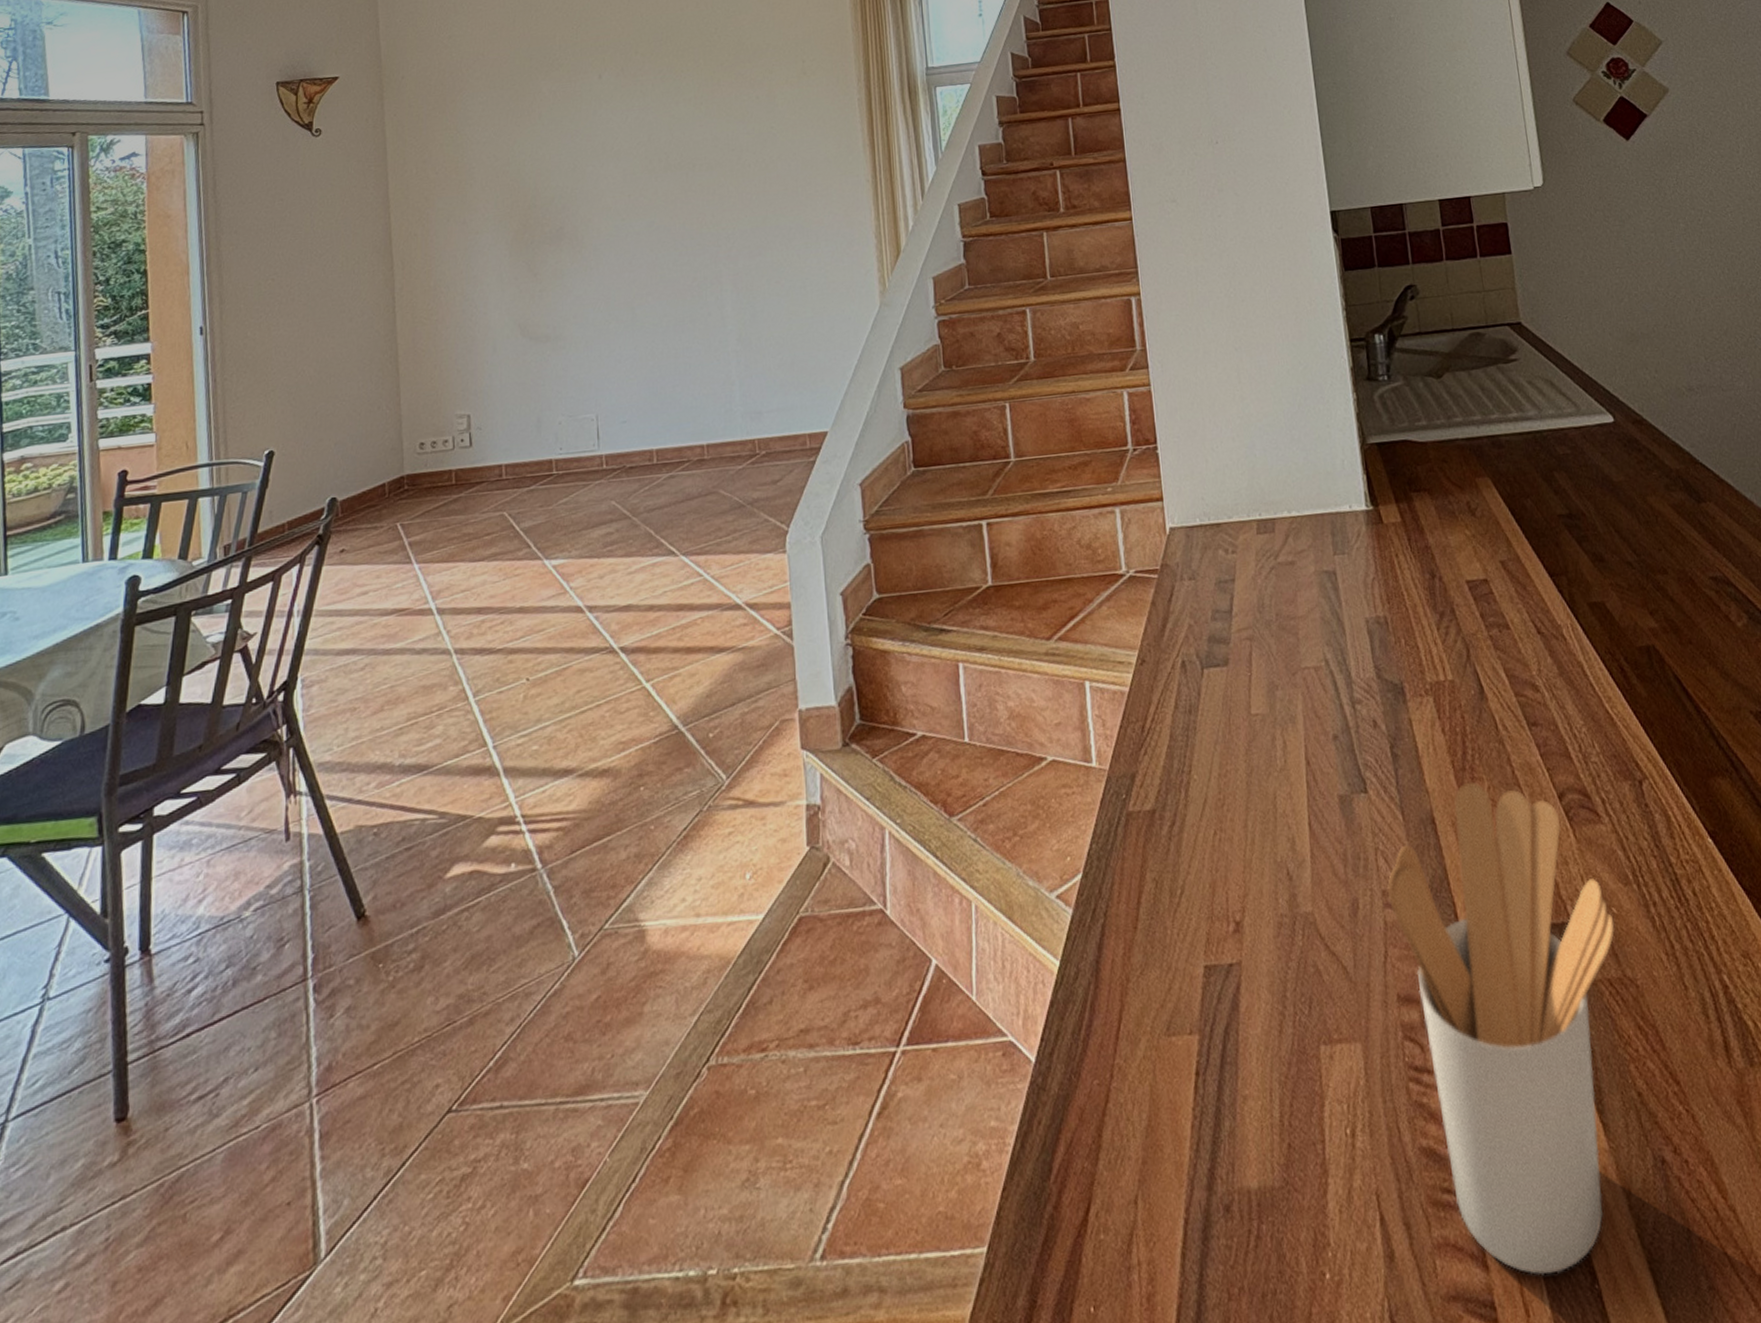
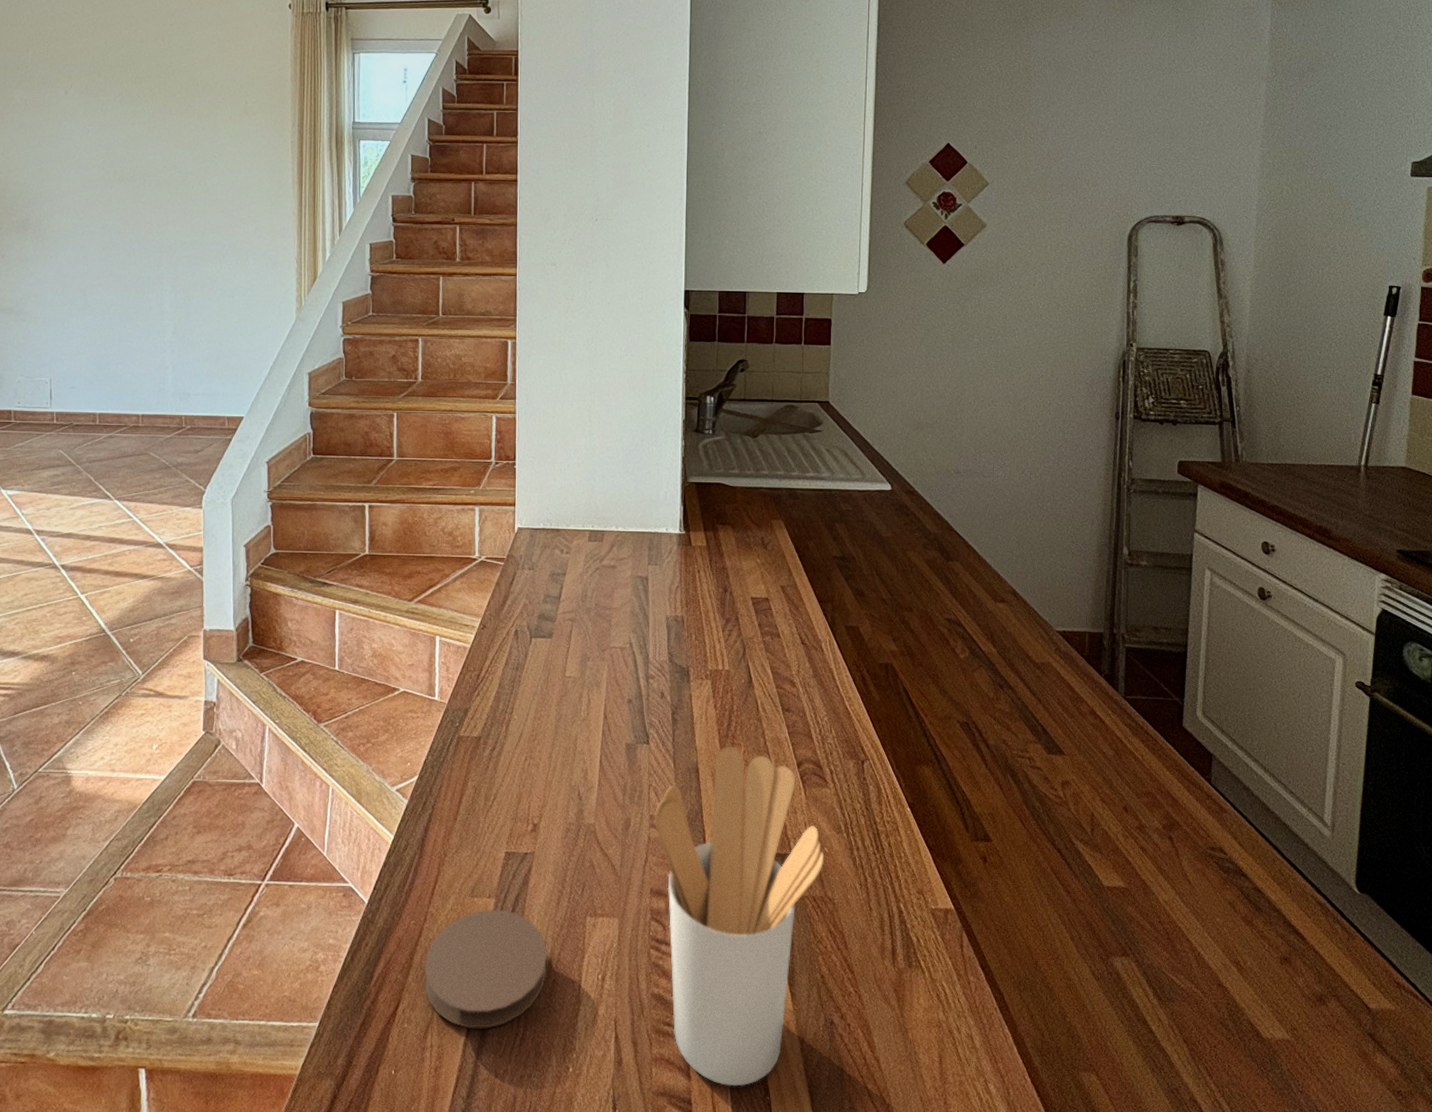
coaster: none [1117,1048,1279,1231] -> present [424,909,548,1029]

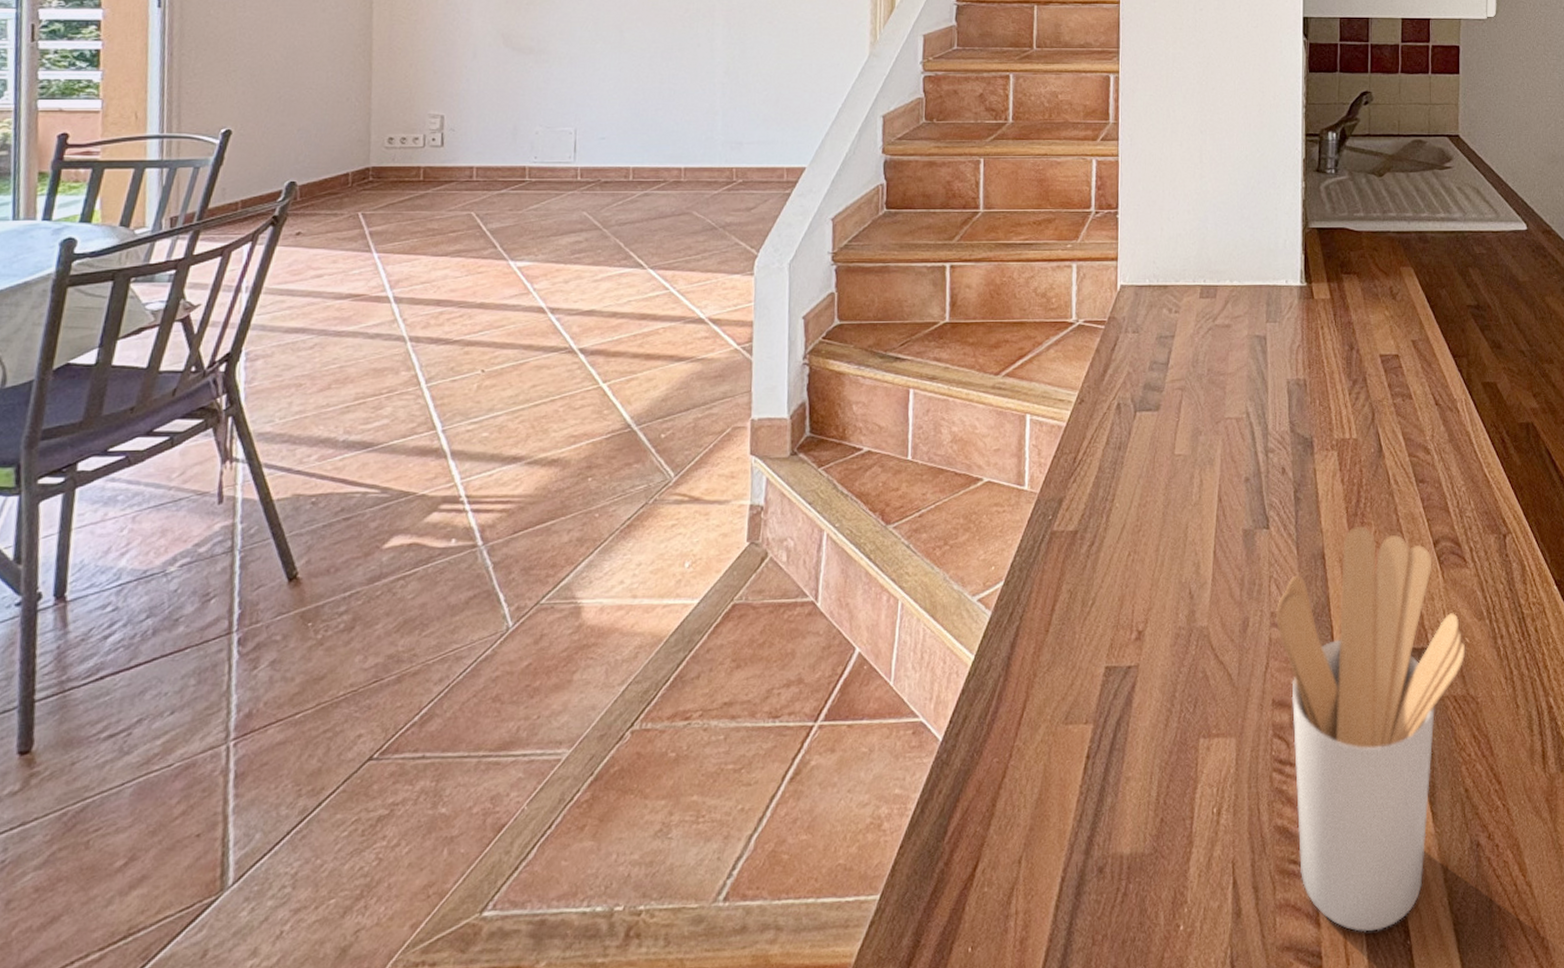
coaster: present [424,909,548,1029] -> none [1008,736,1155,887]

